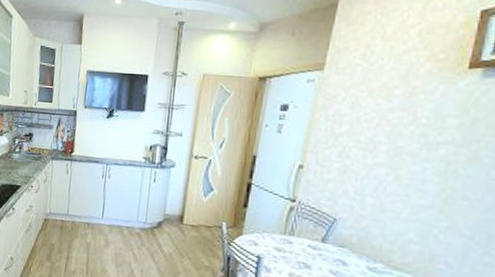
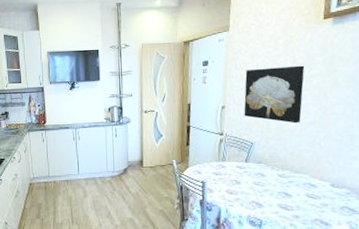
wall art: none [329,123,429,204] -> present [244,65,305,124]

